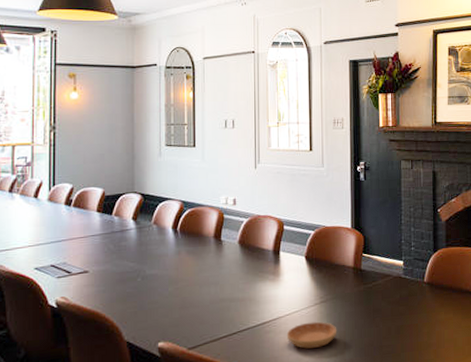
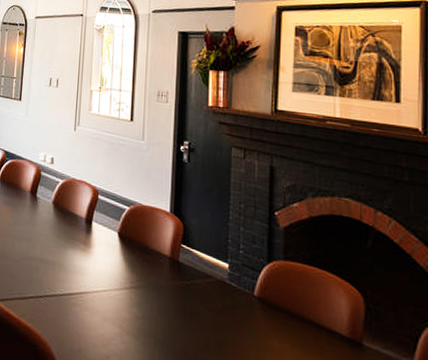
saucer: present [286,321,337,349] -> none [92,305,148,339]

